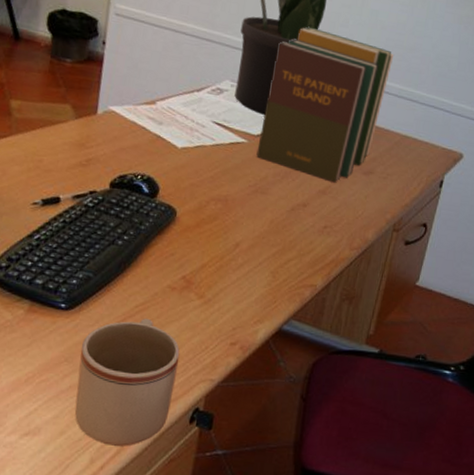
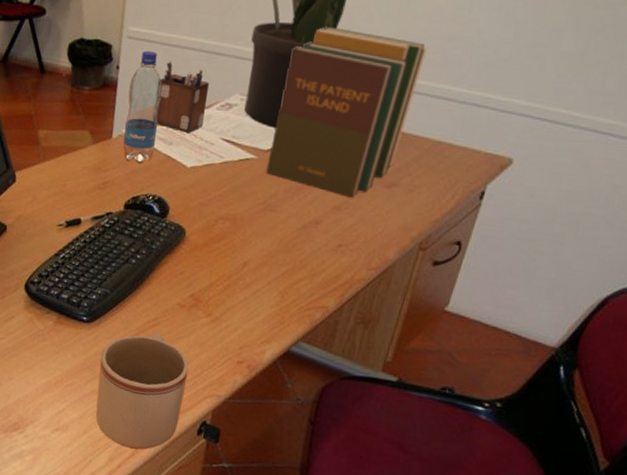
bottle: none [109,29,152,141] -> present [123,50,162,163]
desk organizer: none [144,42,201,114] -> present [155,61,210,133]

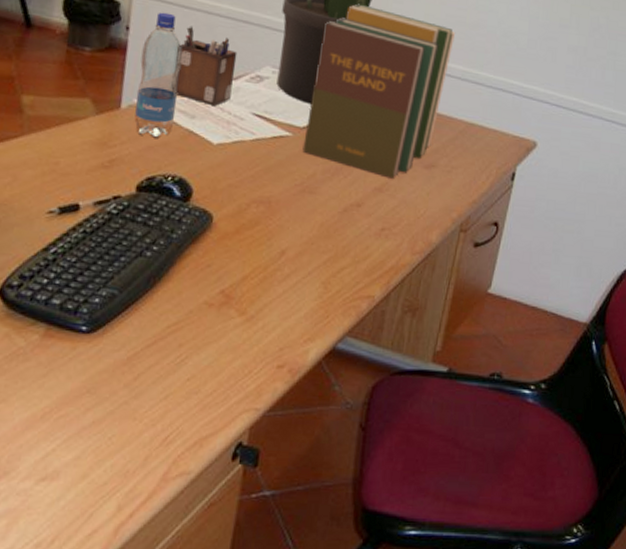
mug: present [95,333,189,450] -> none [98,339,220,490]

